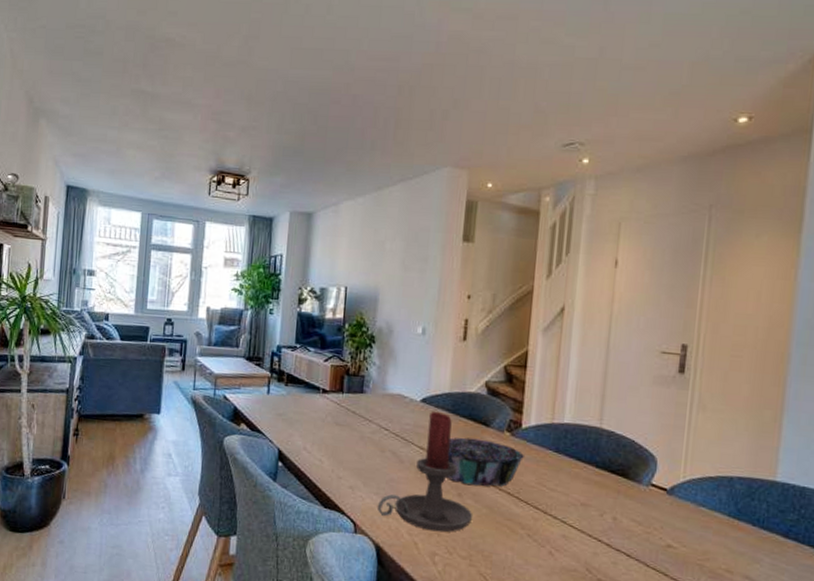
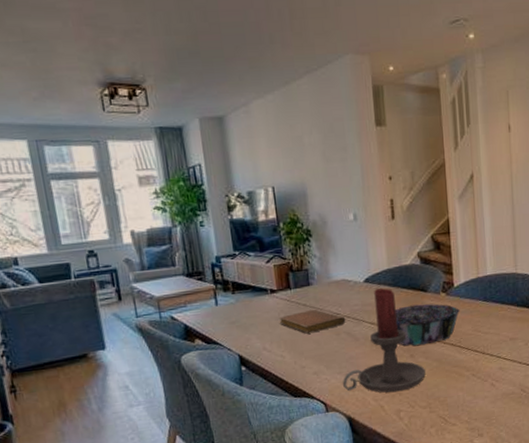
notebook: none [324,418,394,444] -> present [278,309,346,334]

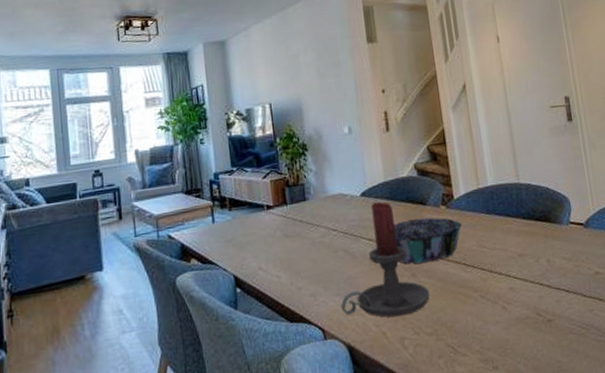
notebook: present [278,309,346,334] -> none [275,225,343,252]

